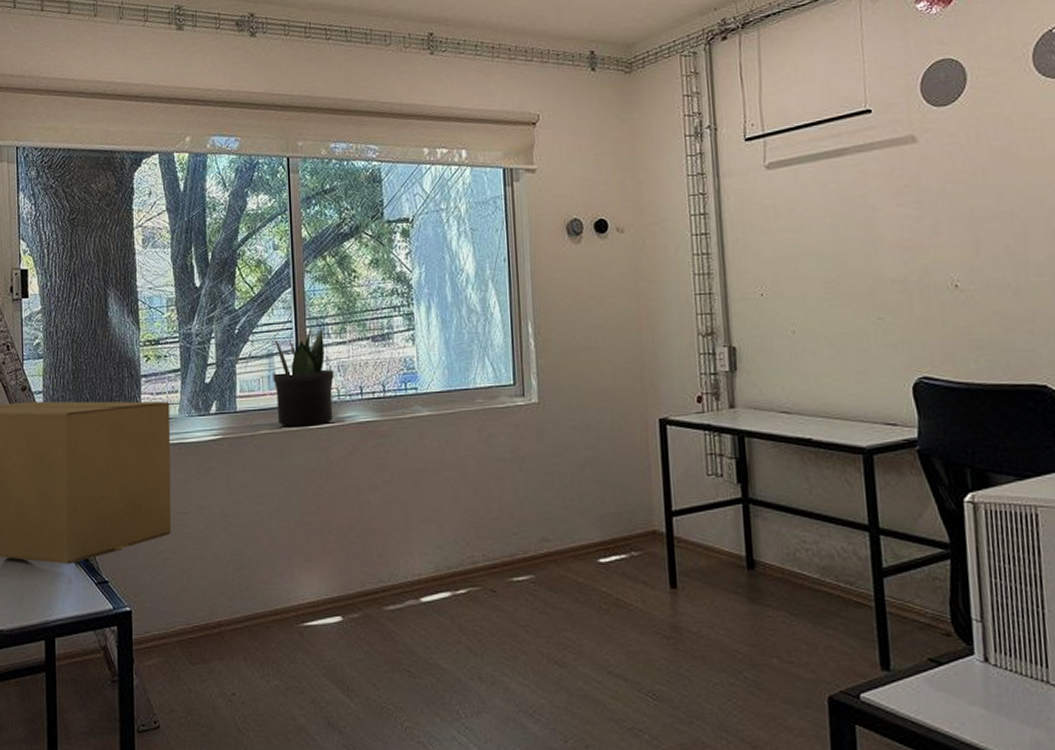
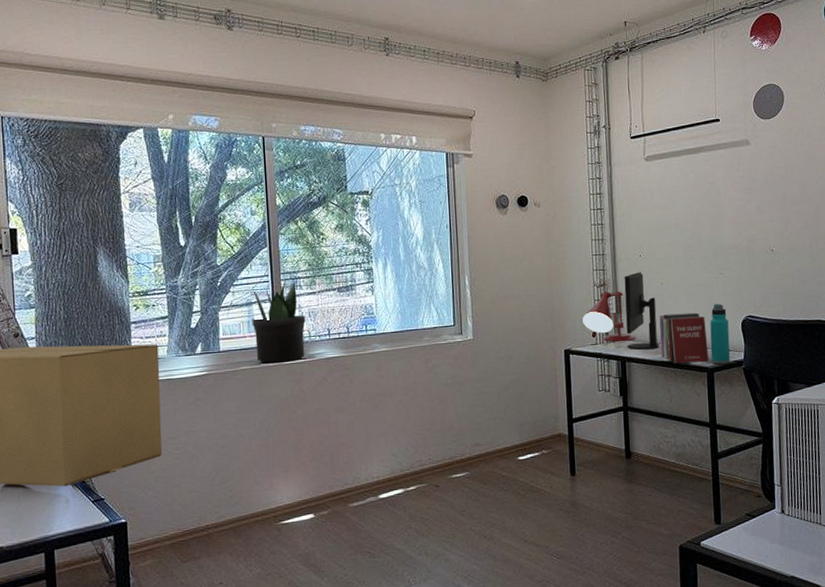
desk lamp: none [683,341,760,411] -> present [583,291,637,343]
computer monitor: none [739,316,791,422] -> present [624,272,659,350]
books: none [791,371,865,441] -> present [659,312,709,364]
water bottle: none [865,360,897,444] -> present [710,304,730,364]

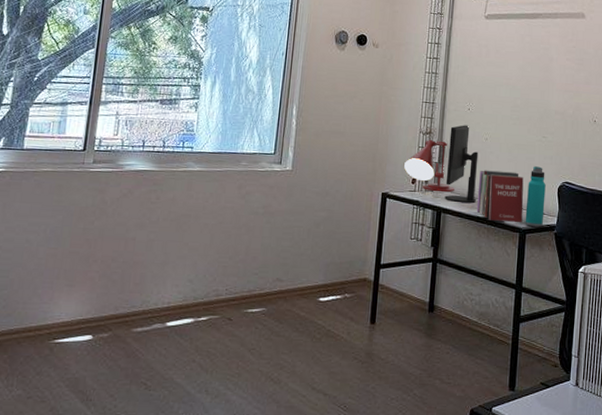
planter: present [251,281,306,364] -> none [61,85,122,171]

